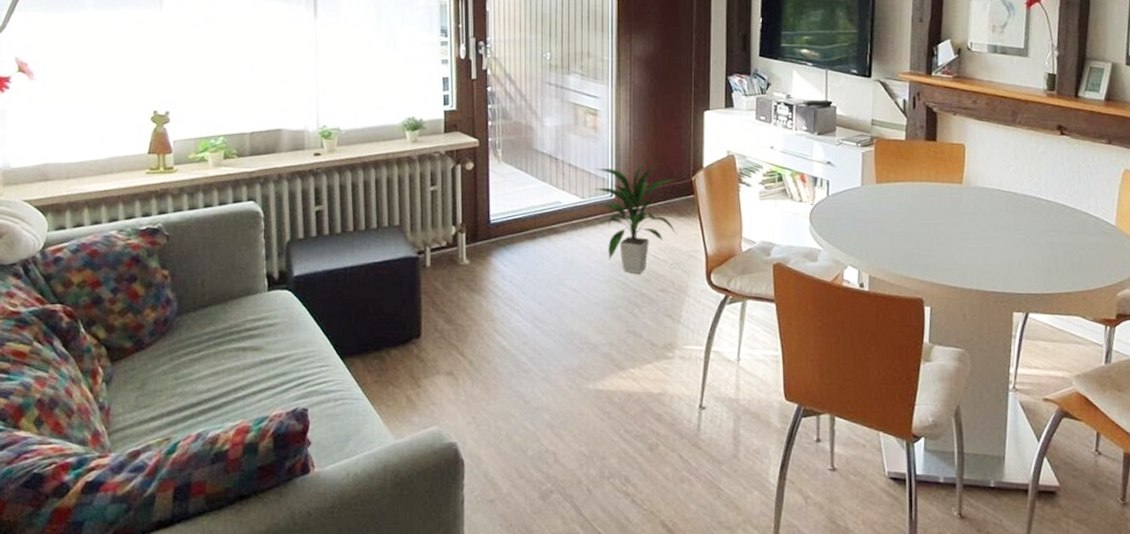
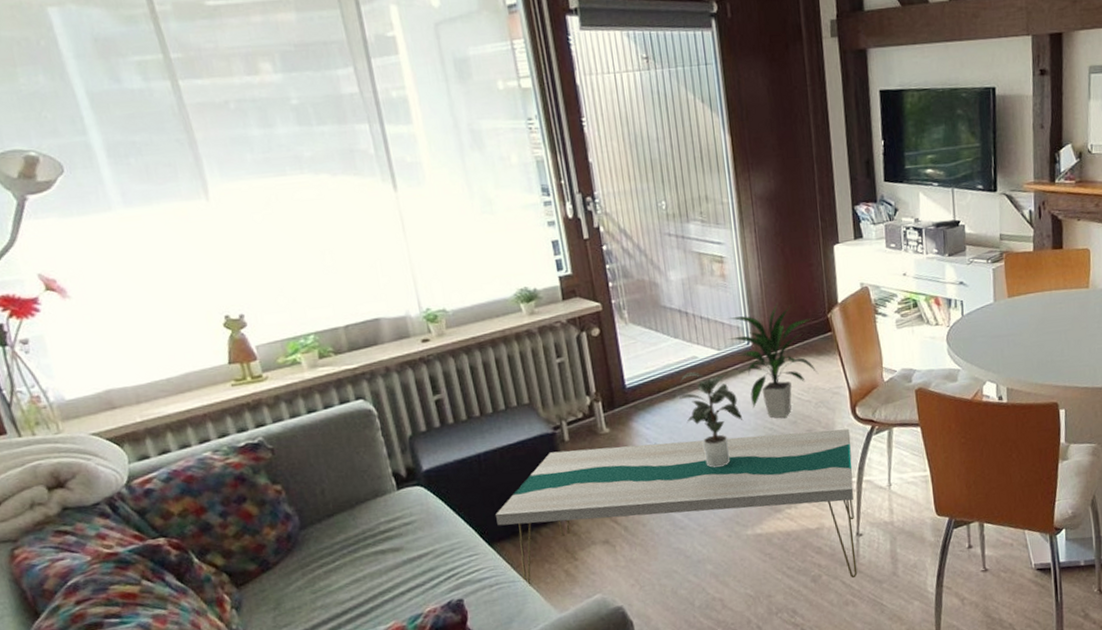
coffee table: none [352,276,703,453] -> present [496,428,858,587]
potted plant: none [539,216,597,314] -> present [679,372,742,468]

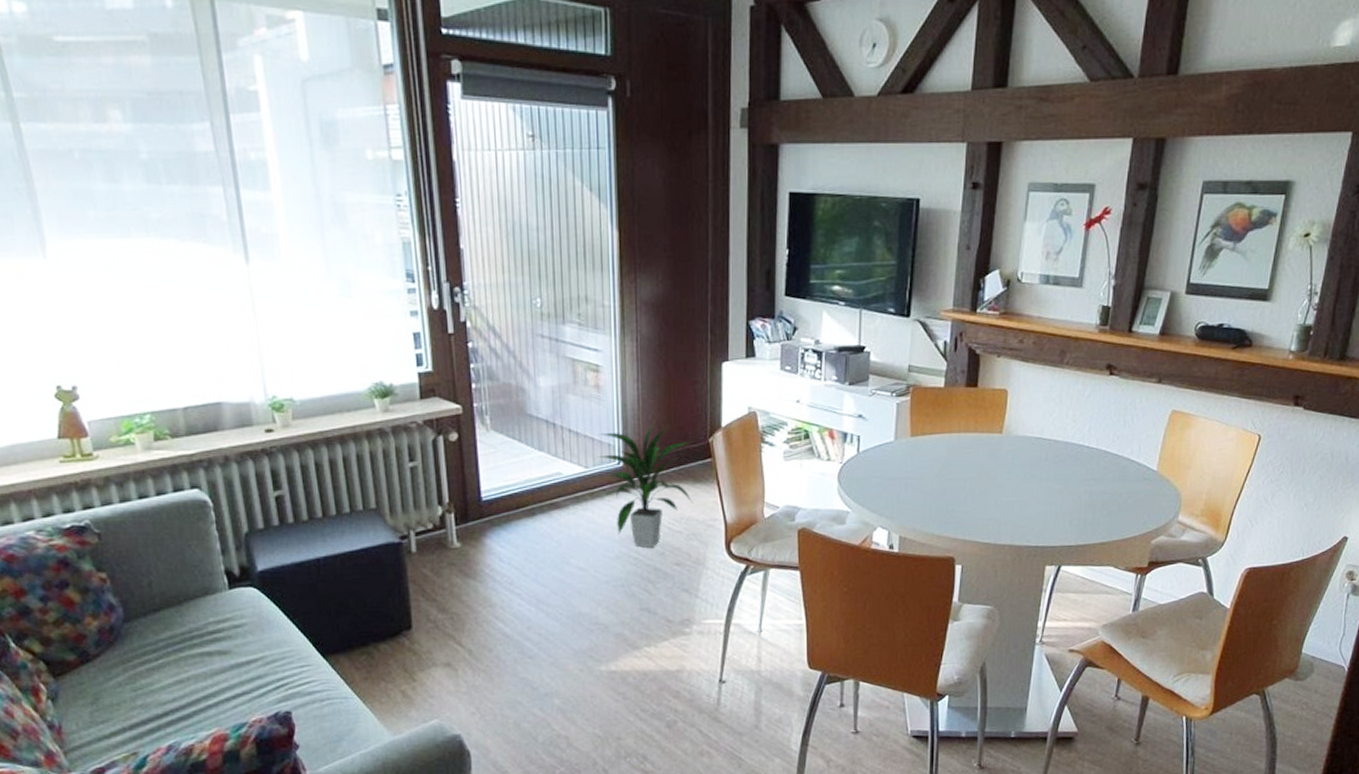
coffee table: present [496,428,858,587] -> none [332,562,722,727]
potted plant: present [679,372,742,468] -> none [539,489,605,595]

